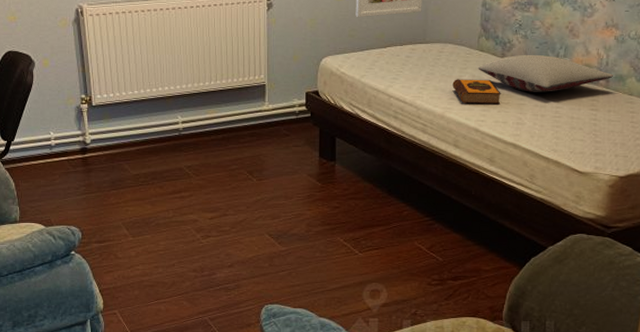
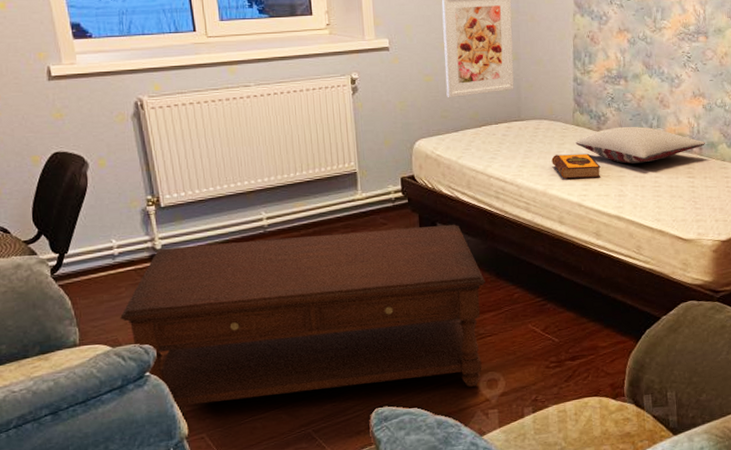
coffee table: none [53,140,377,295] -> present [120,224,486,406]

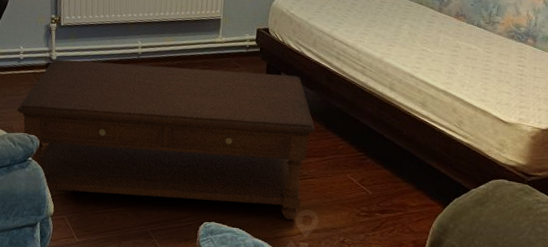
hardback book: present [551,153,601,180] -> none [392,28,437,54]
pillow: present [575,126,705,164] -> none [416,10,540,47]

